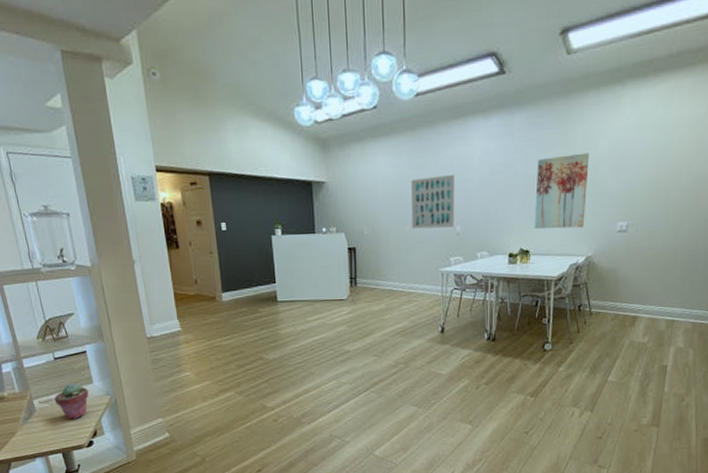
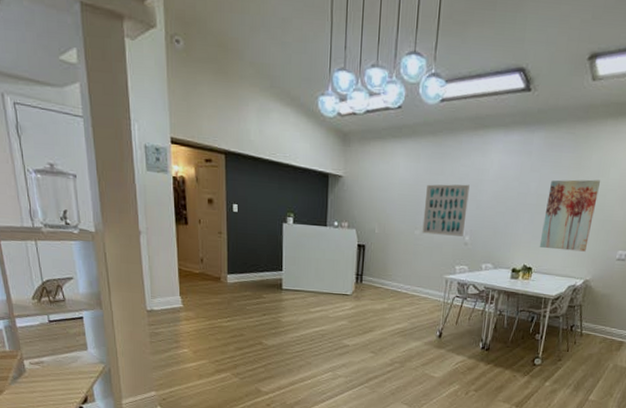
potted succulent: present [54,383,89,419] -> none [46,348,82,384]

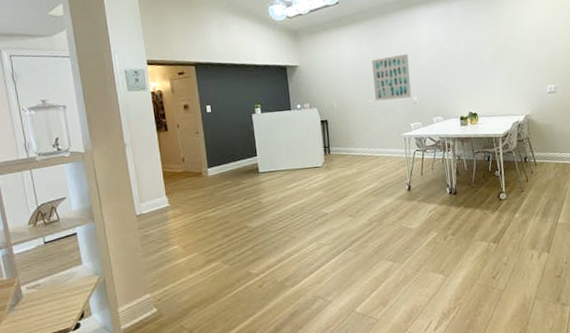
wall art: present [539,179,600,252] -> none [475,31,520,95]

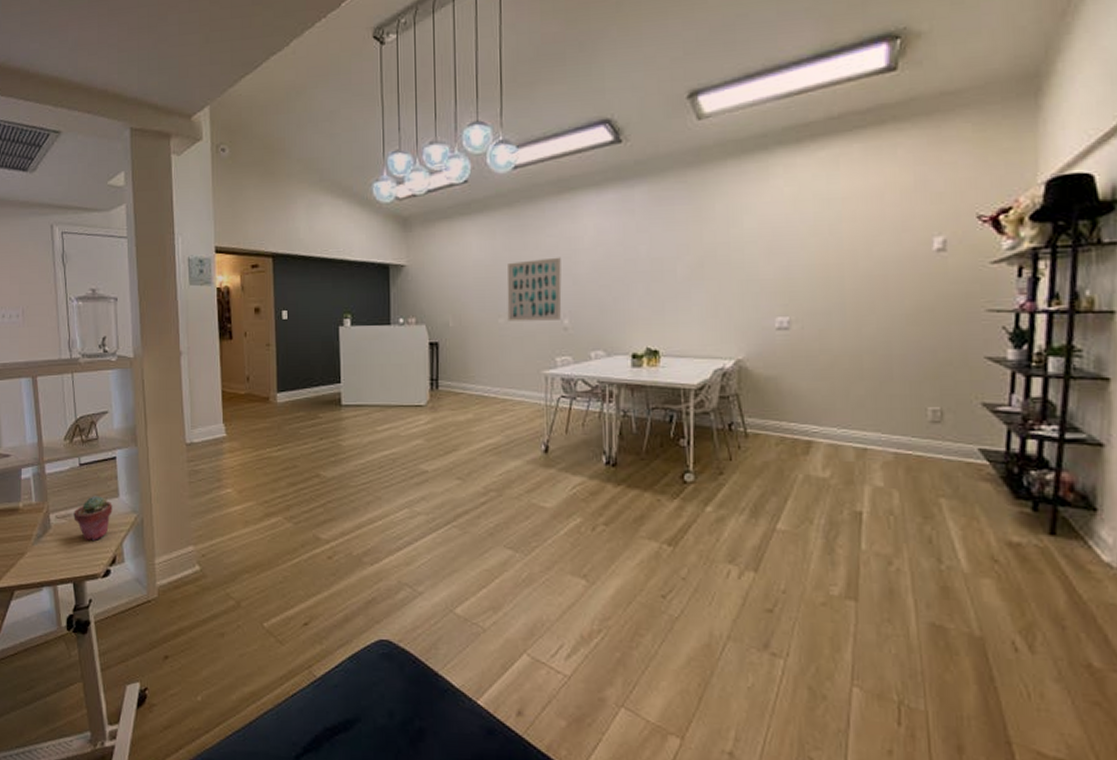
potted succulent: none [42,265,78,303] -> present [73,496,113,541]

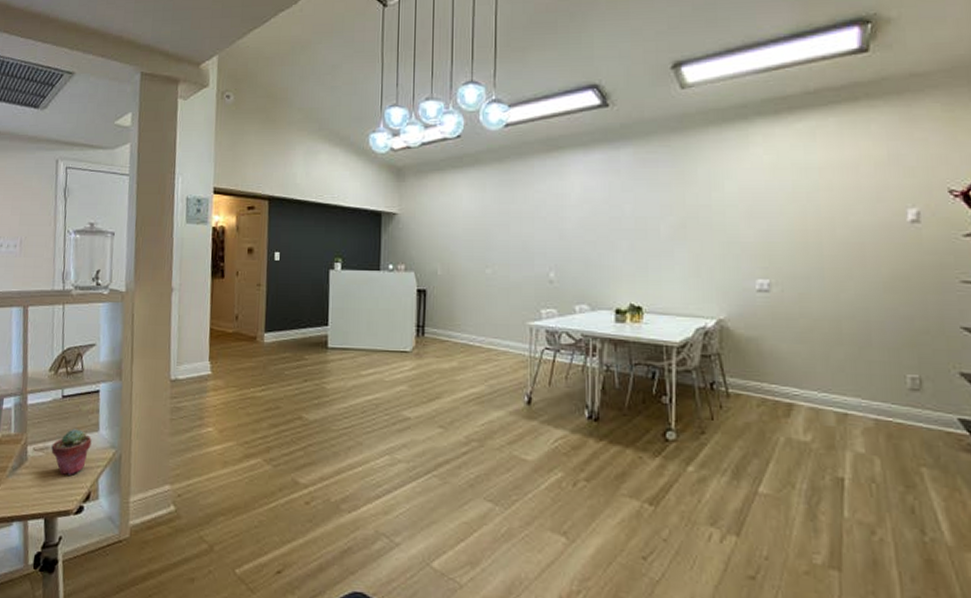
wall art: present [507,257,562,322] -> none [495,212,548,273]

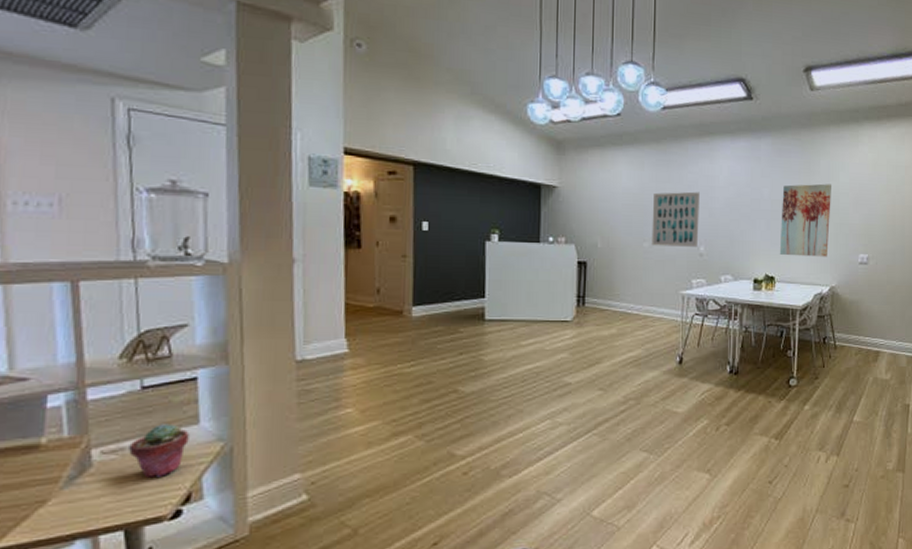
wall art: none [495,212,548,273] -> present [651,191,700,247]
wall art: none [647,195,714,283] -> present [779,183,831,257]

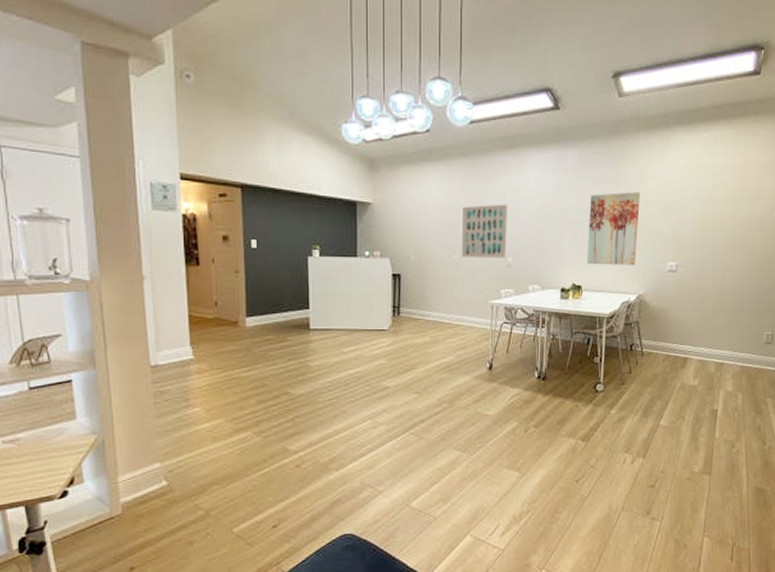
potted succulent: present [129,423,189,478] -> none [23,419,69,463]

